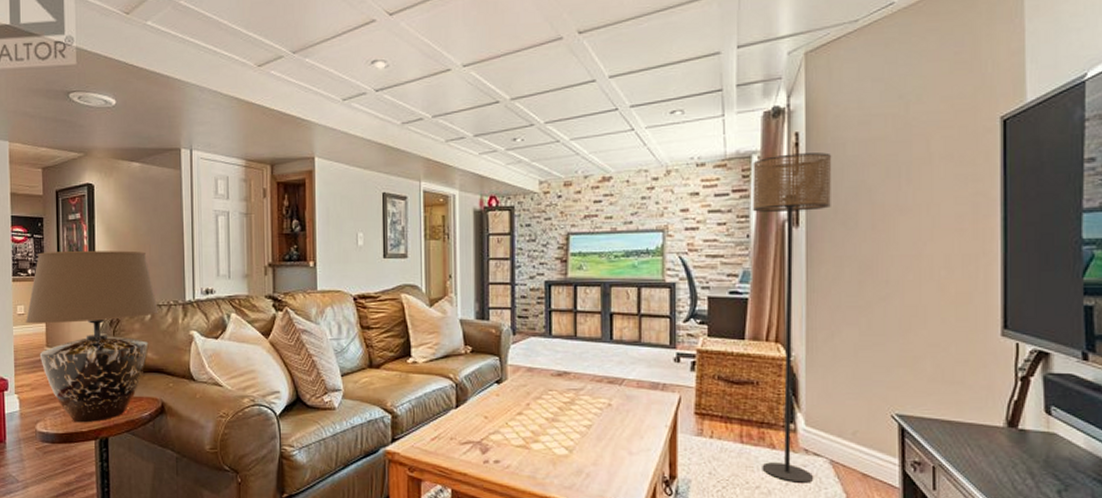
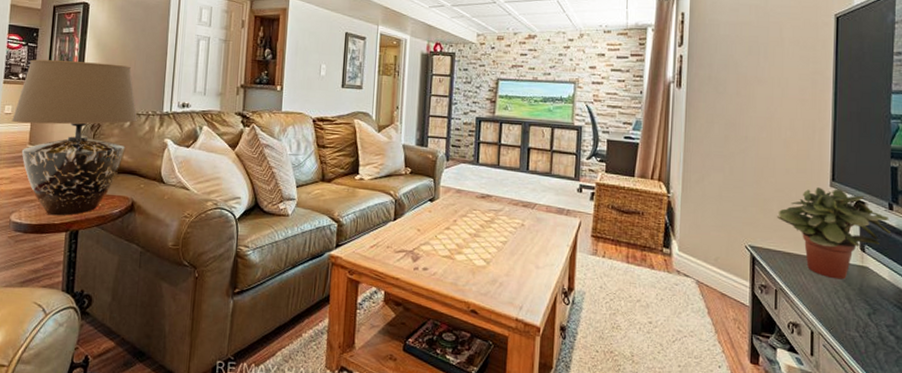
floor lamp: present [753,152,832,483] -> none [643,29,709,299]
potted plant: none [931,338,1089,450] -> present [776,187,893,280]

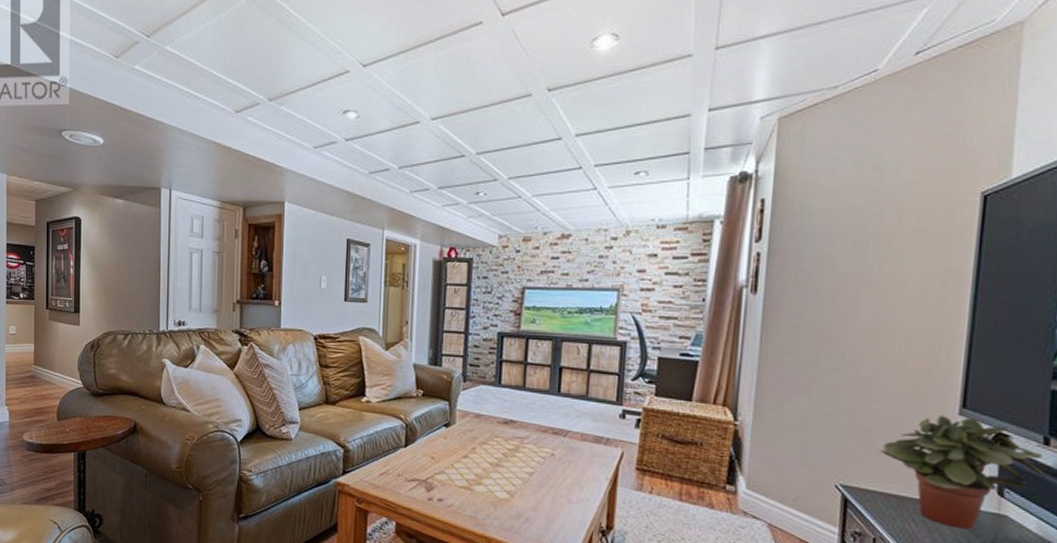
table lamp: present [11,59,138,216] -> none [16,278,136,436]

